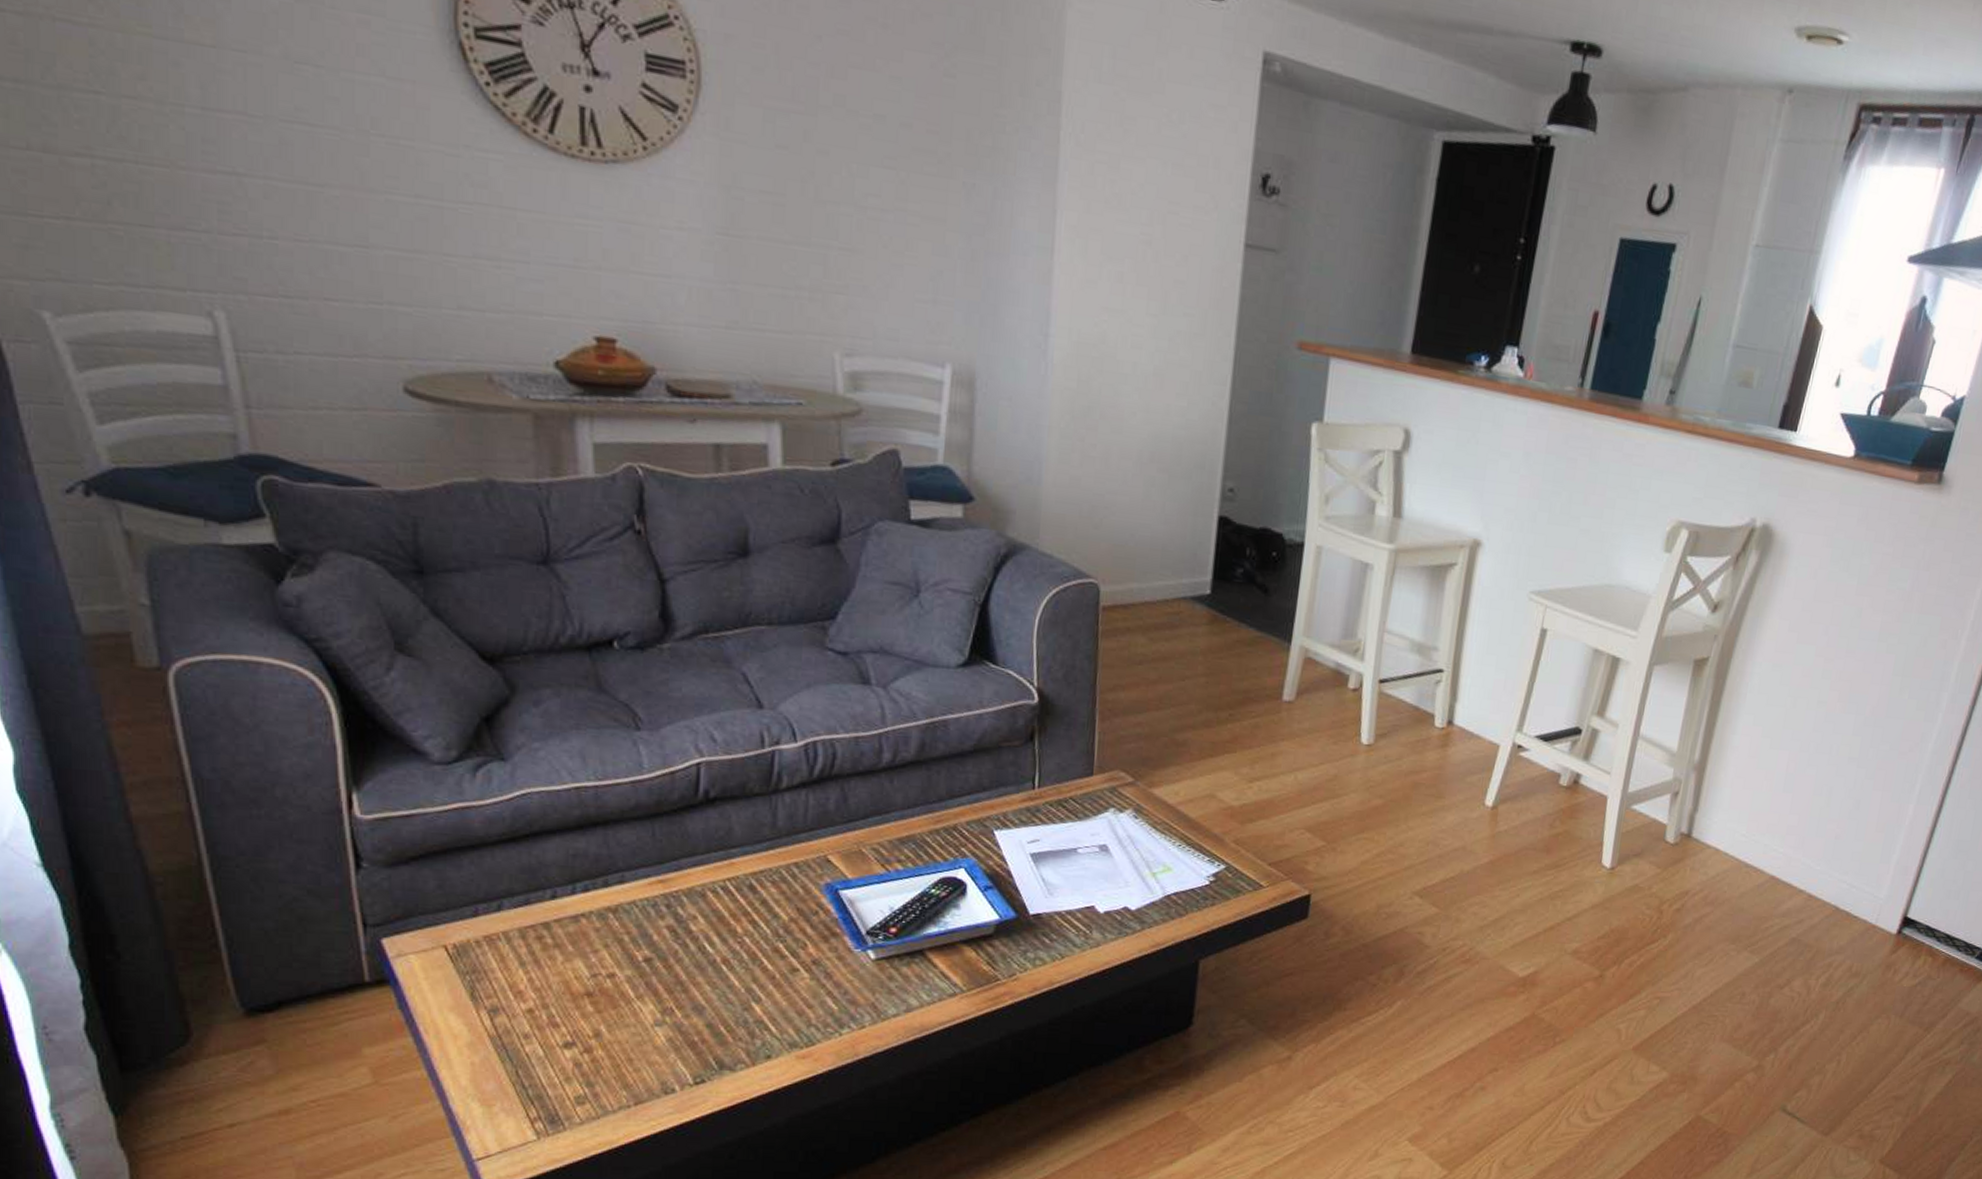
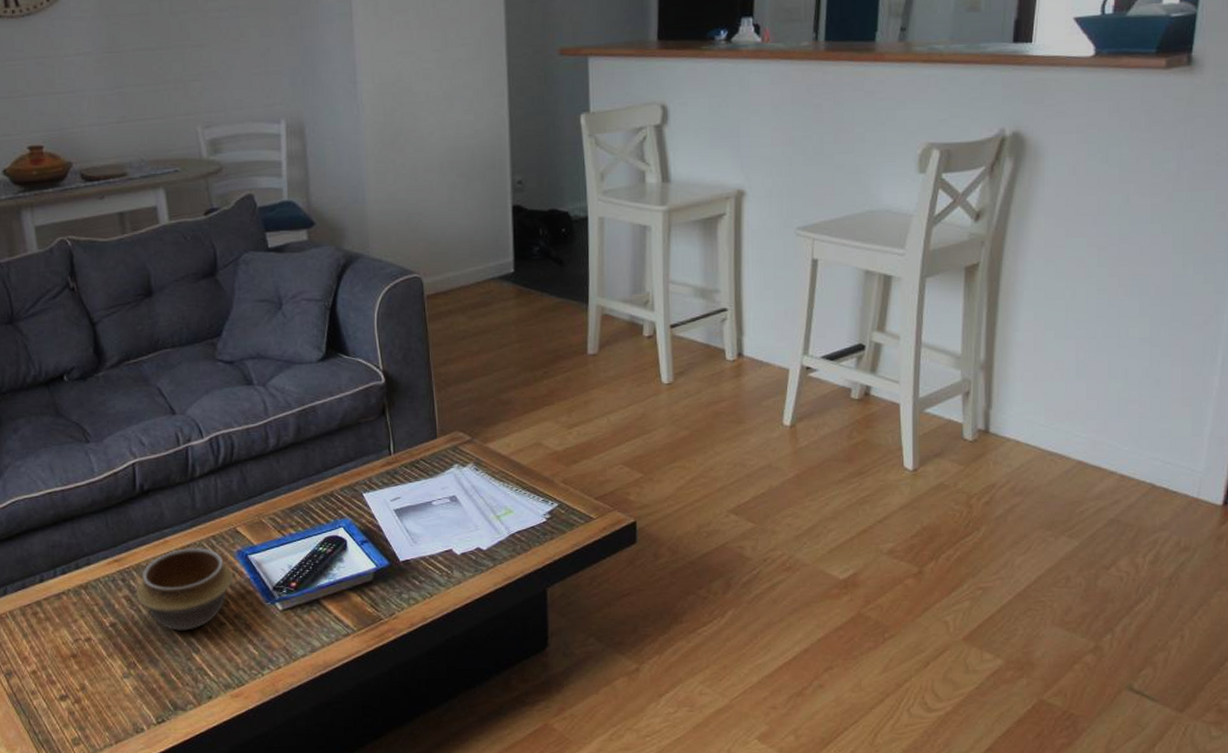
bowl: none [683,874,817,974] -> present [136,548,233,631]

